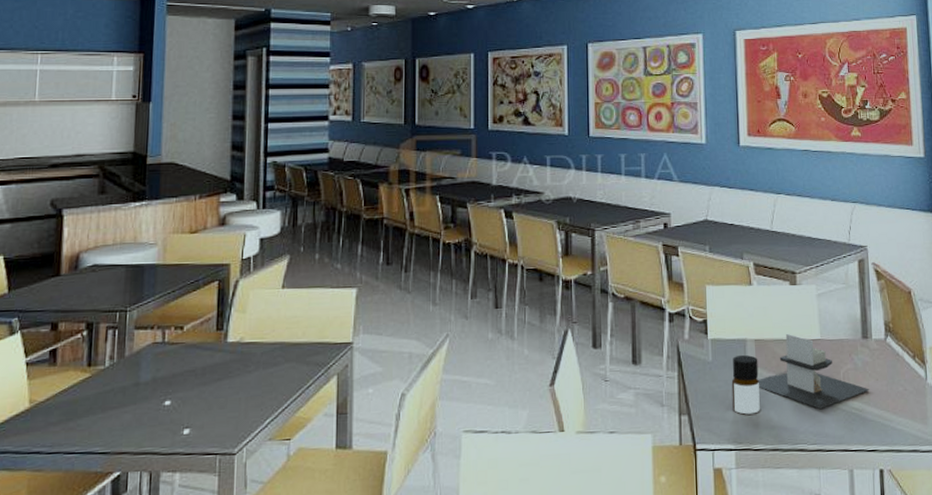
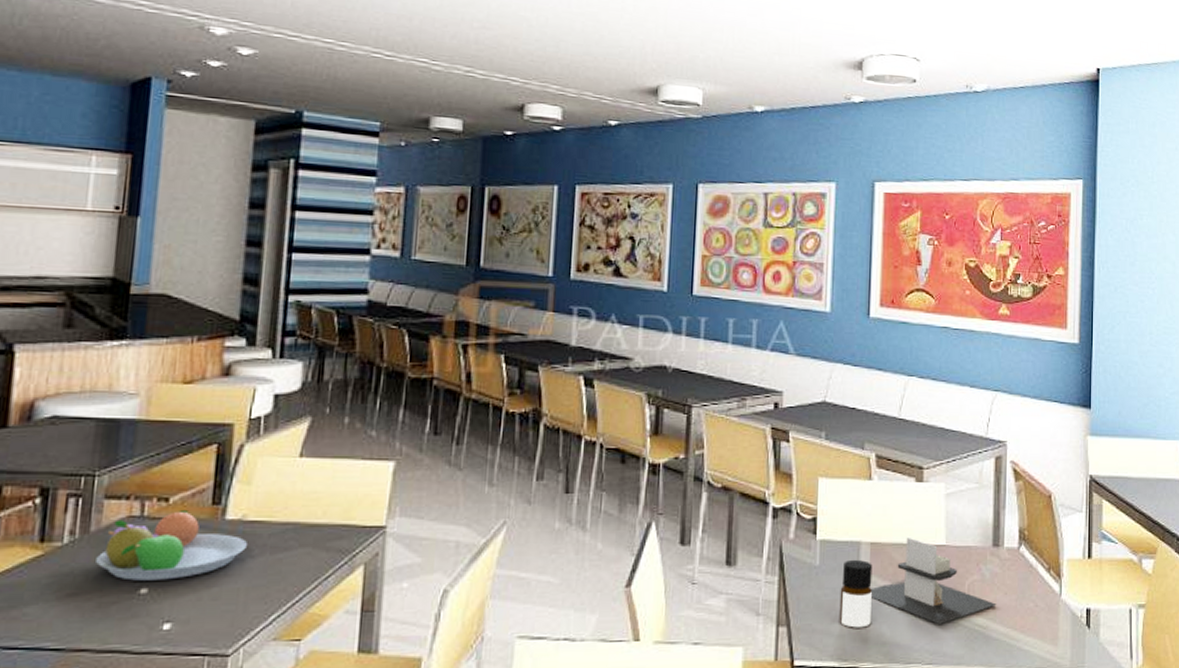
fruit bowl: none [130,336,245,395] -> present [96,511,247,581]

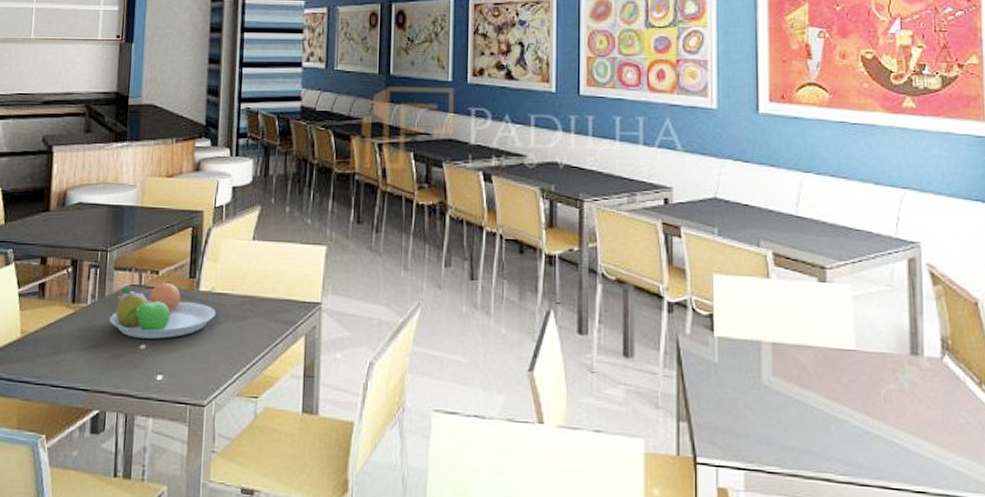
bottle: present [839,559,873,628] -> none [741,358,777,430]
napkin holder: present [870,537,997,624] -> none [774,339,919,433]

